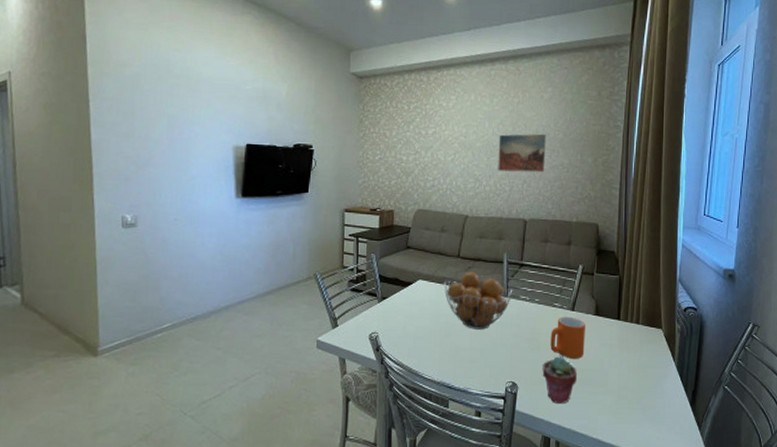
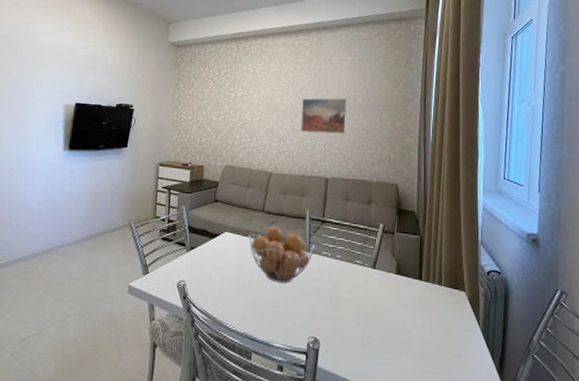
potted succulent: present [542,356,578,403] -> none [344,313,380,363]
mug: present [550,316,585,359] -> none [352,274,387,317]

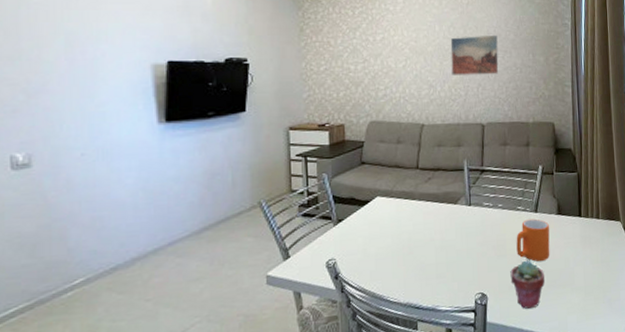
fruit basket: present [248,225,315,283] -> none [403,182,476,244]
potted succulent: none [344,313,380,363] -> present [510,260,546,309]
mug: none [352,274,387,317] -> present [516,218,550,262]

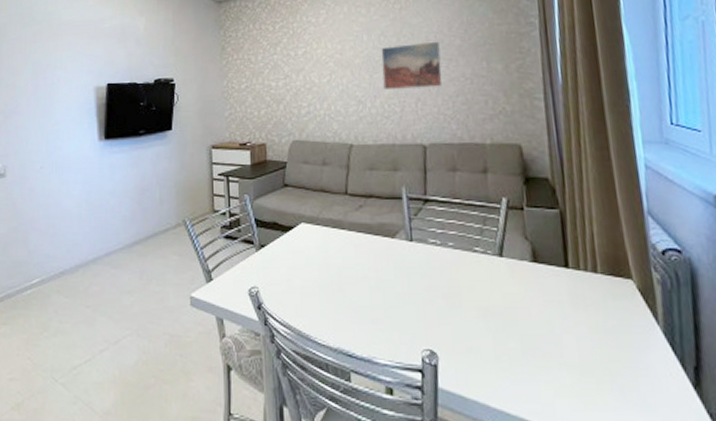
potted succulent: present [510,260,546,309] -> none [467,316,519,380]
mug: present [516,218,550,262] -> none [474,264,524,320]

